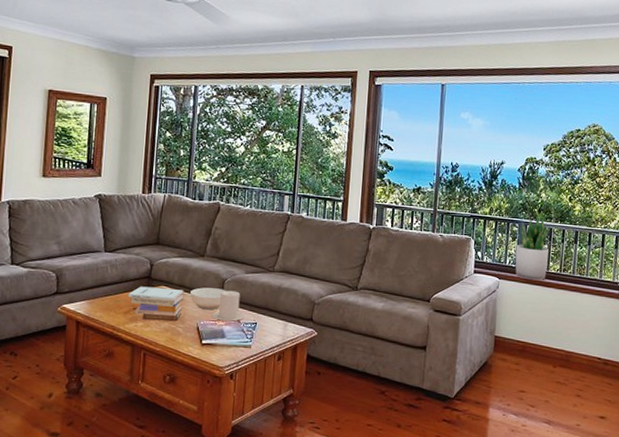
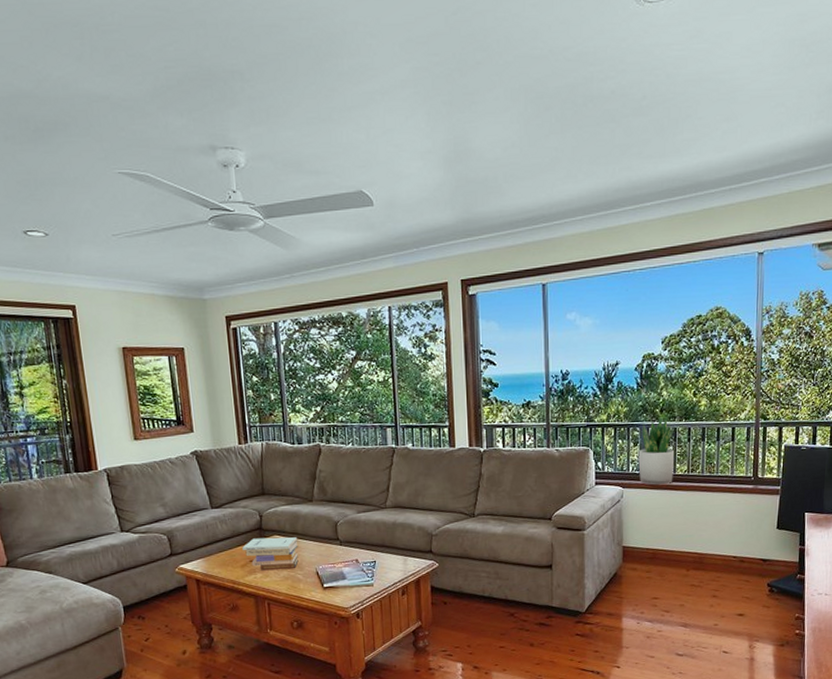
bowl: present [189,287,226,310] -> none [303,531,340,554]
candle: present [212,290,245,323] -> none [330,532,363,564]

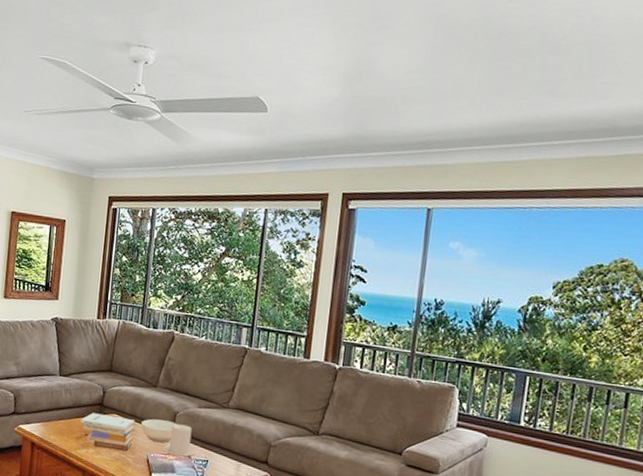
bowl: none [303,531,340,554] -> present [140,418,177,443]
candle: none [330,532,363,564] -> present [163,424,196,458]
planter: present [638,417,674,485] -> none [508,367,554,442]

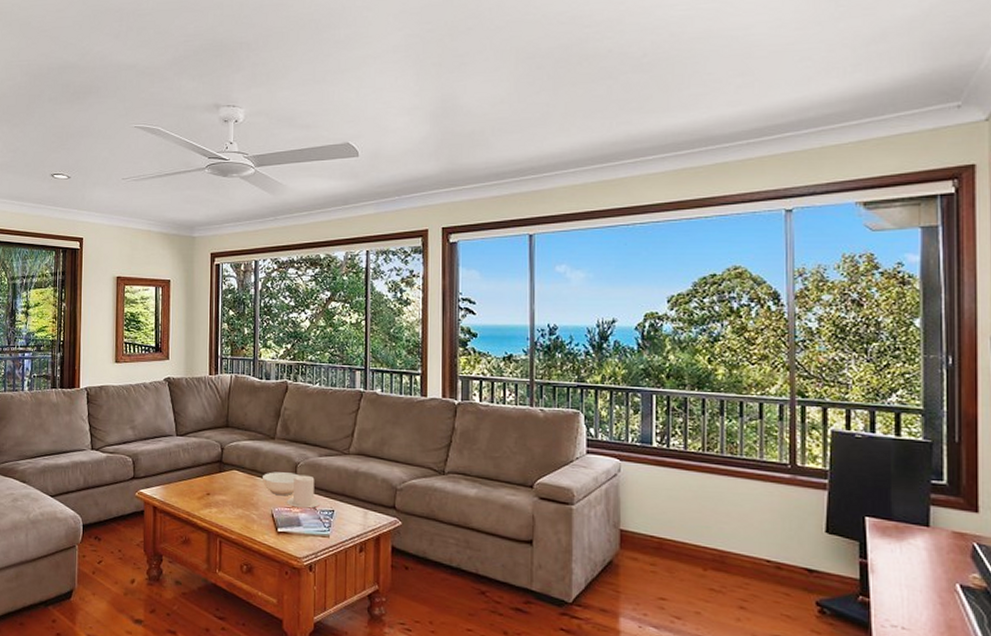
books: present [80,412,135,451] -> none [201,471,256,507]

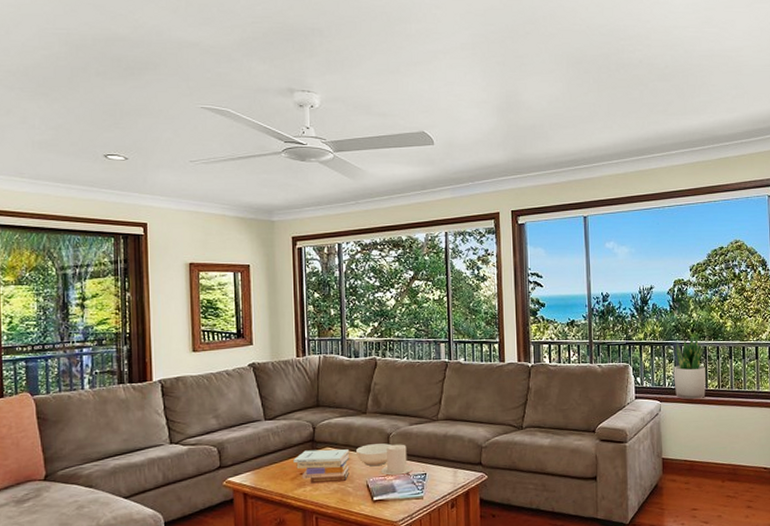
books: none [201,471,256,507] -> present [293,449,350,484]
planter: none [640,384,684,463] -> present [673,336,706,400]

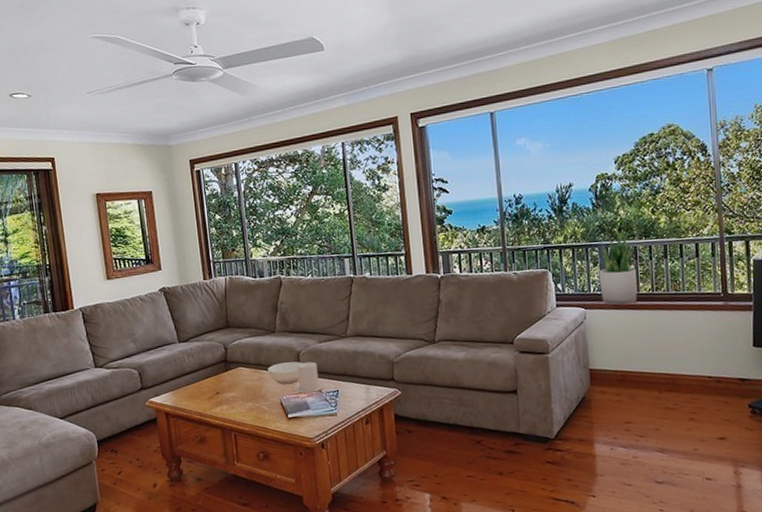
books: present [293,449,350,484] -> none [209,368,263,403]

